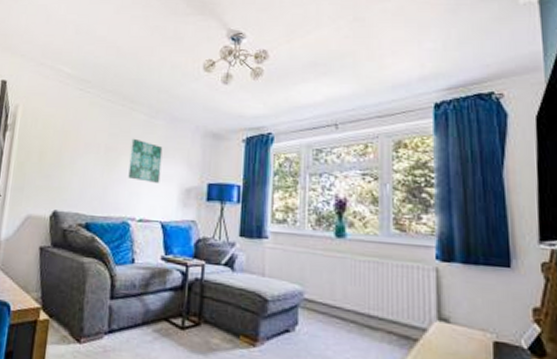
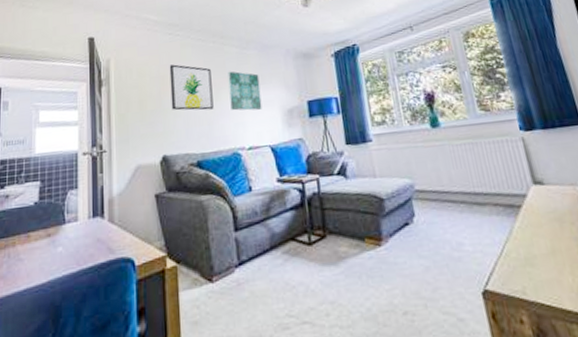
wall art: none [69,121,115,174] -> present [169,64,214,111]

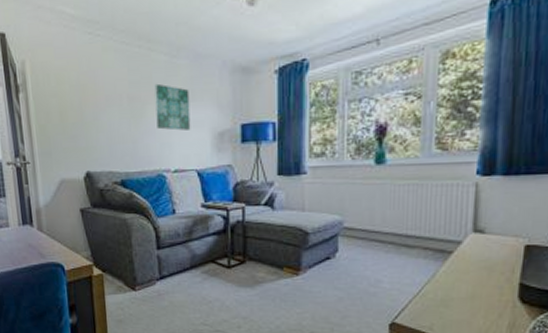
wall art: present [169,64,214,111] -> none [90,71,139,127]

